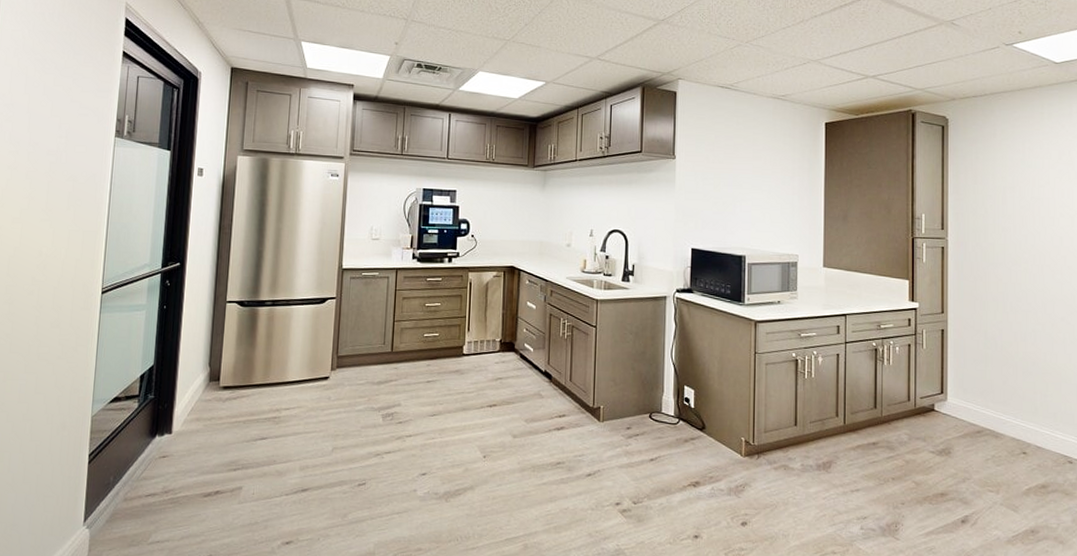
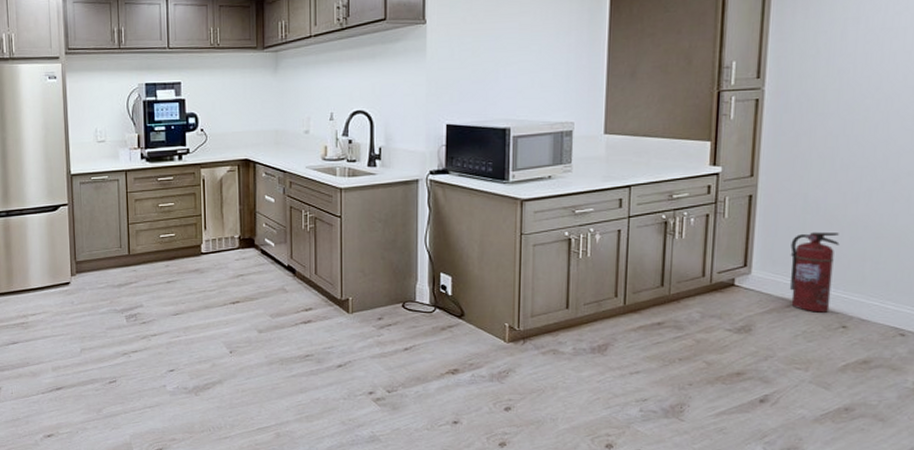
fire extinguisher: none [977,365,1015,439] -> present [789,231,840,313]

